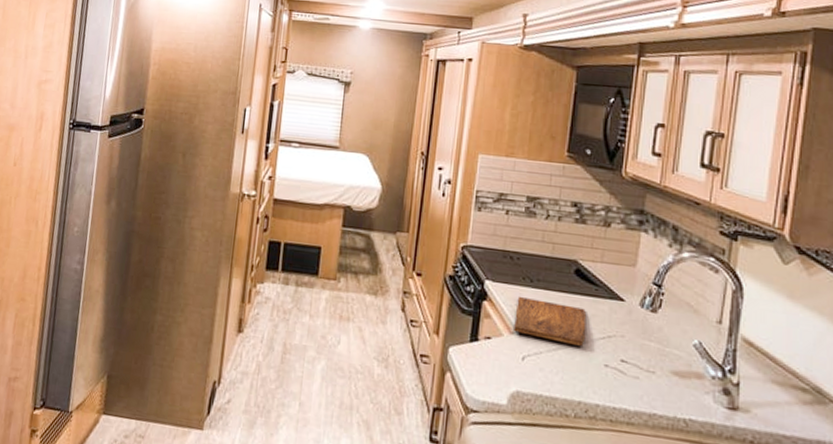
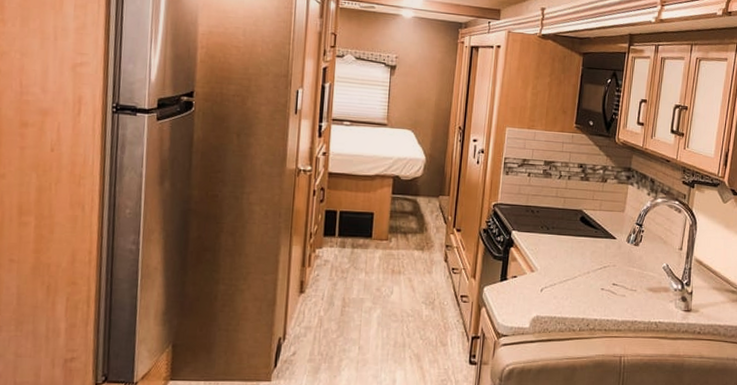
cutting board: present [514,296,586,346] -> none [534,241,588,276]

